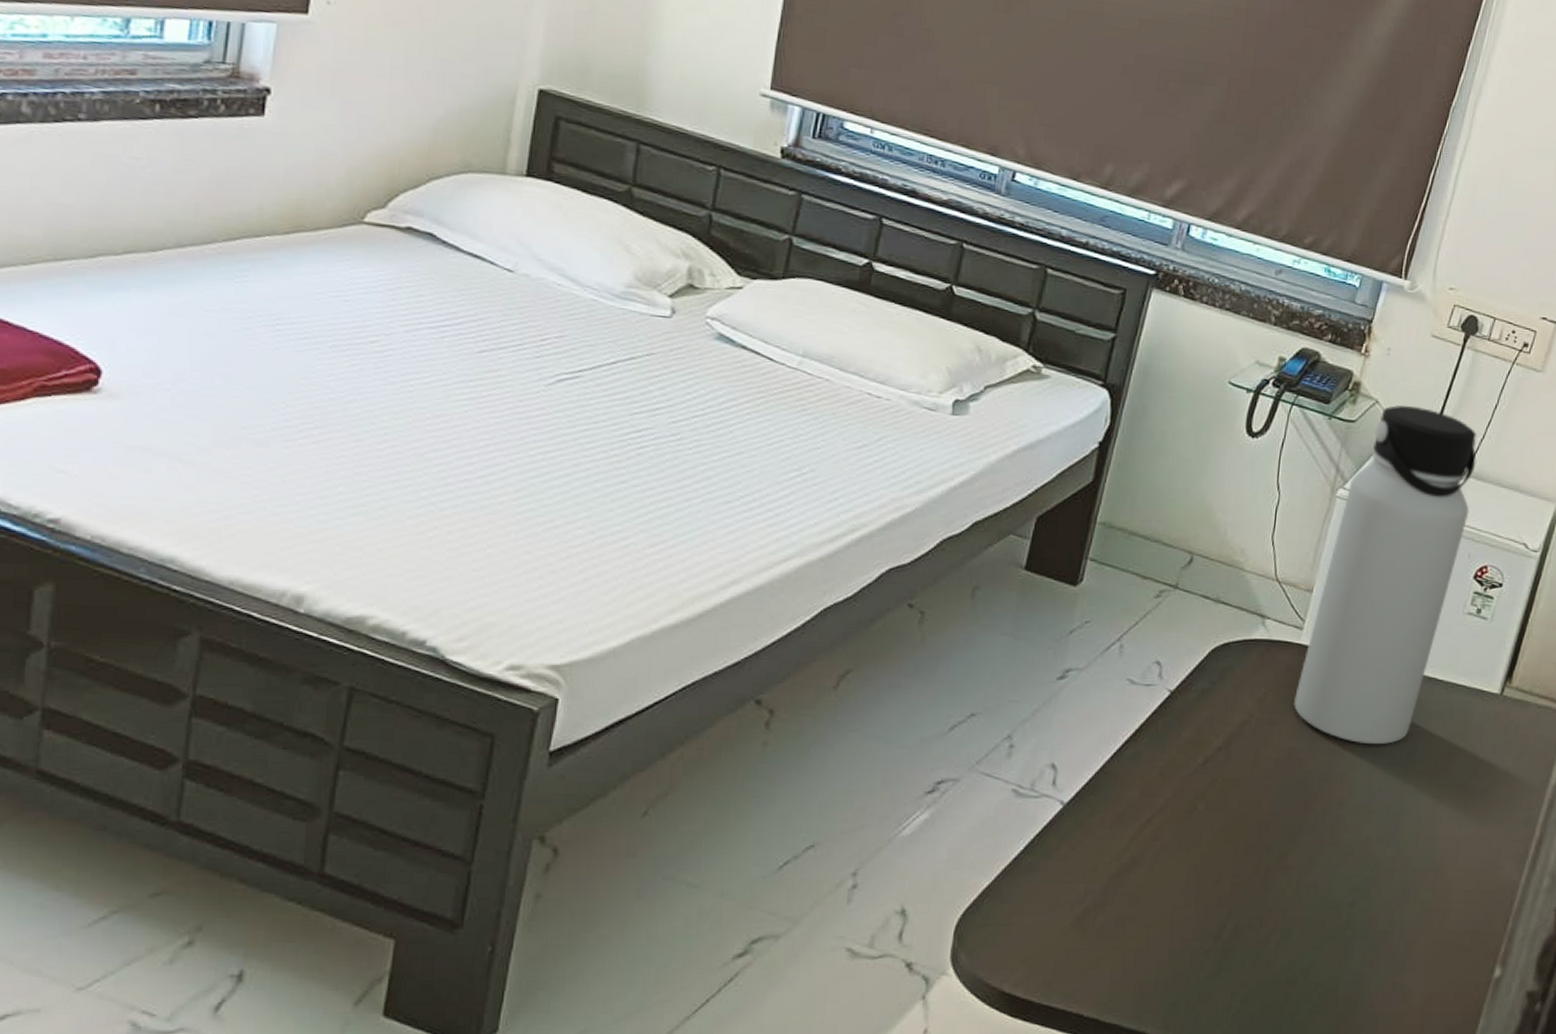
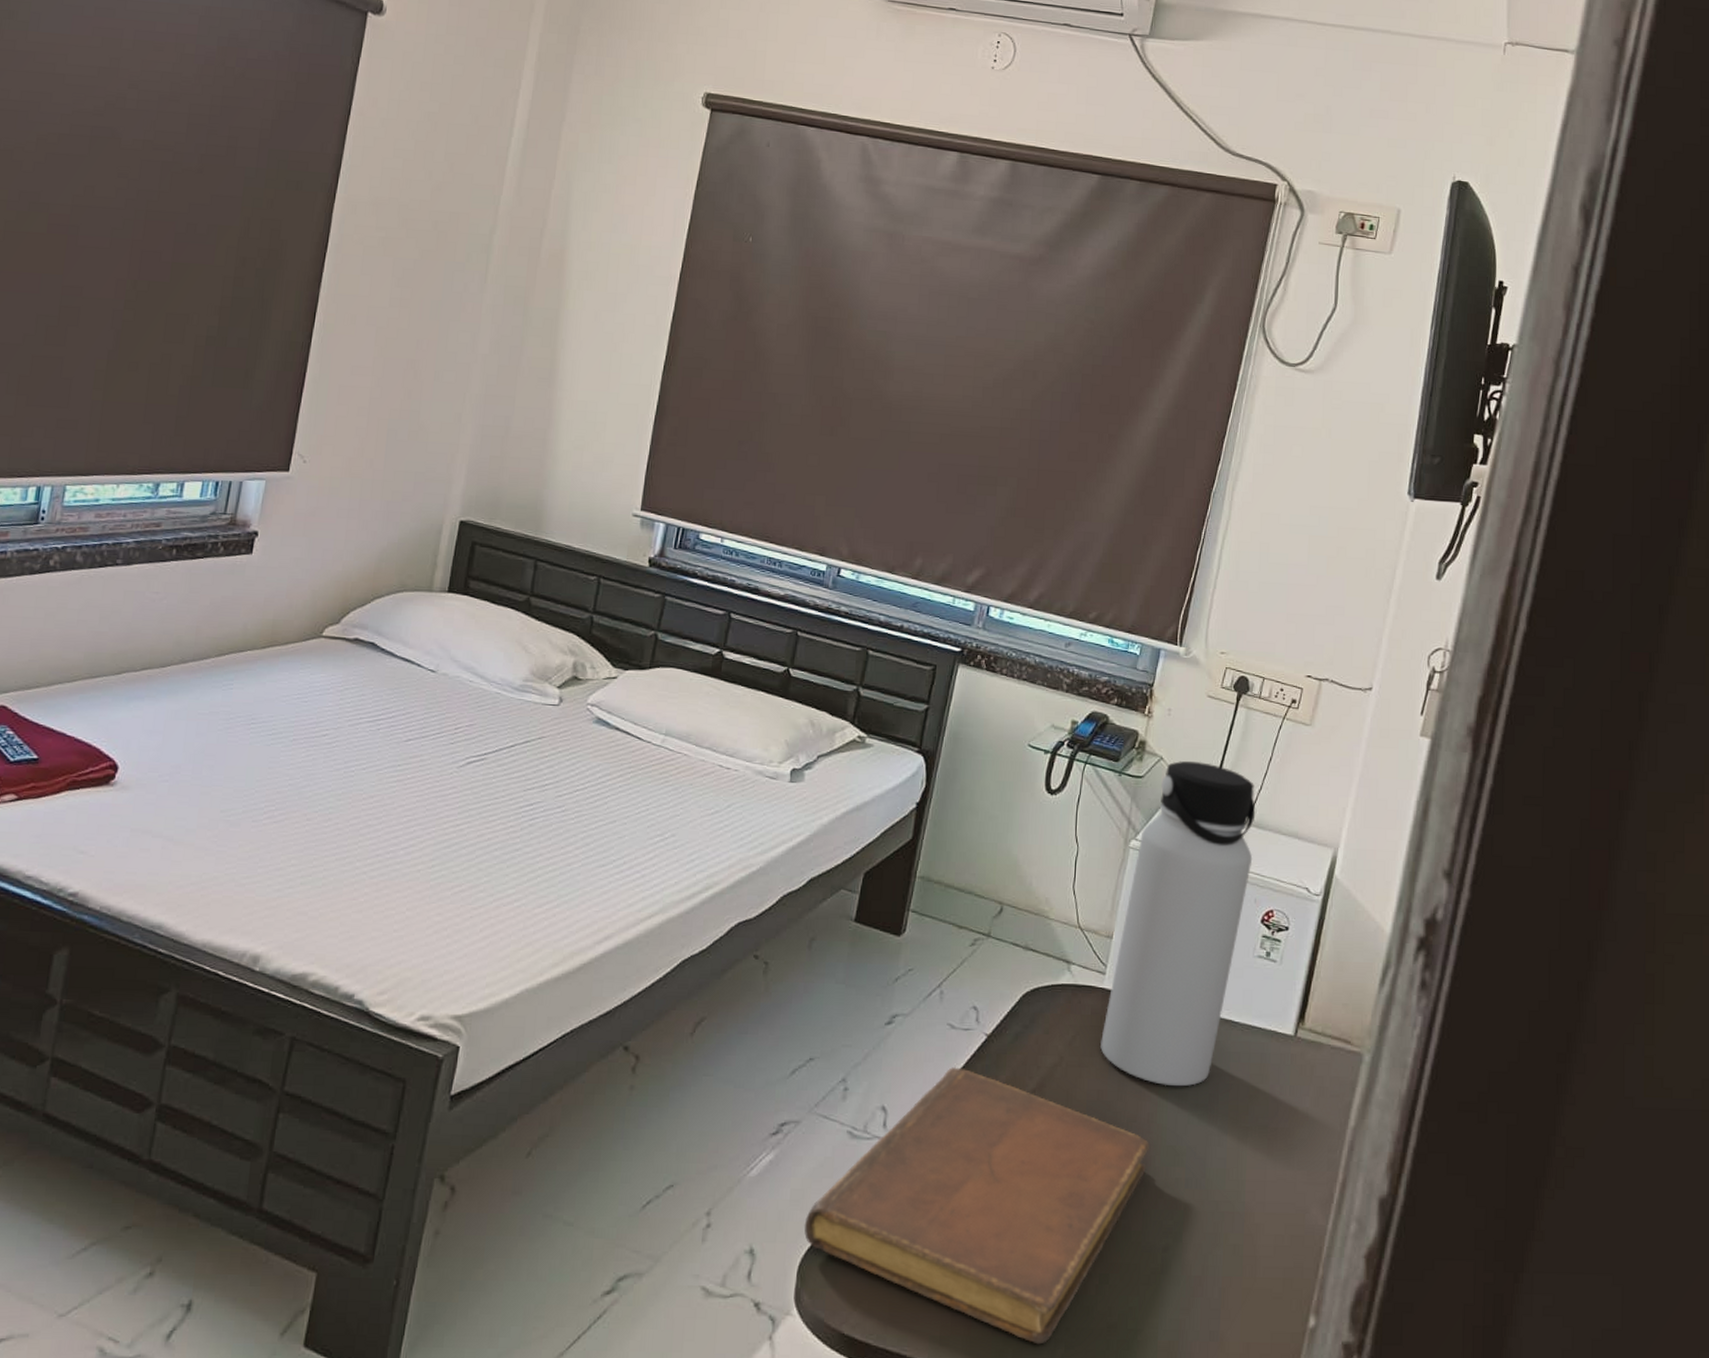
notebook: none [962,724,1341,999] -> present [804,1067,1150,1345]

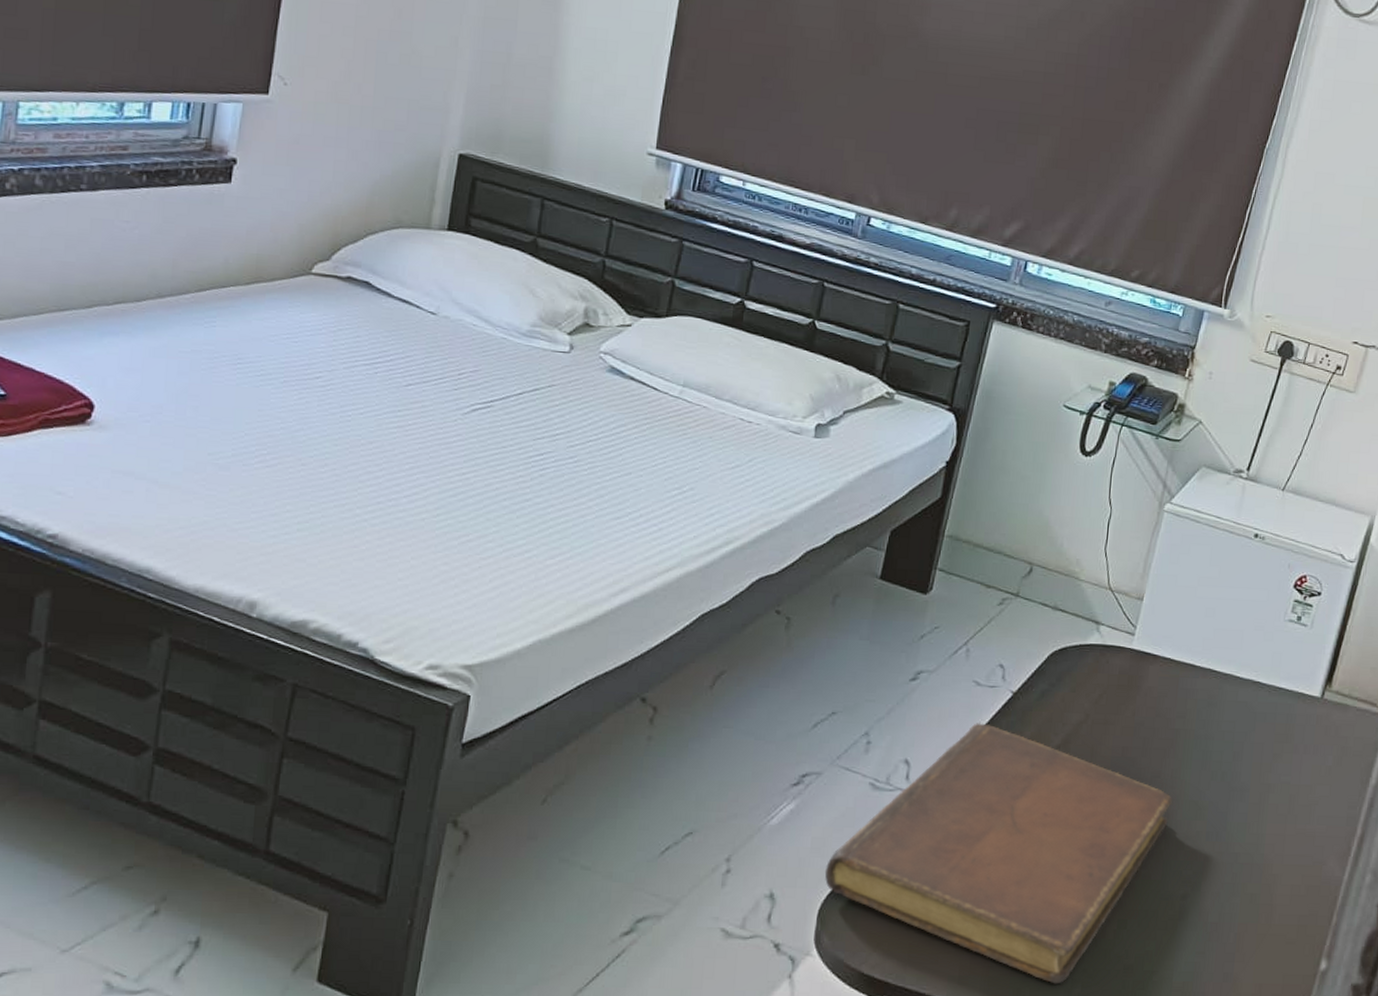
water bottle: present [1100,760,1256,1087] -> none [1127,425,1294,745]

